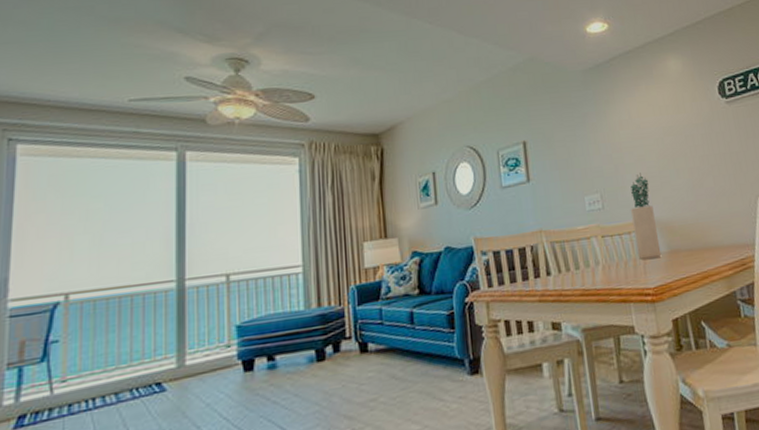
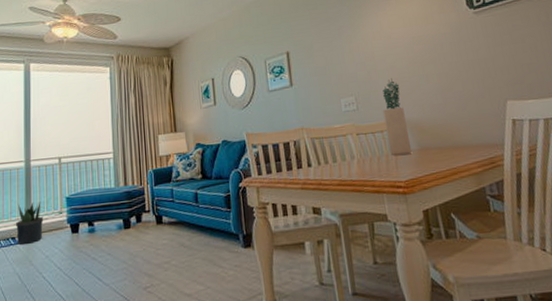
planter: none [161,333,204,392] -> present [15,202,44,245]

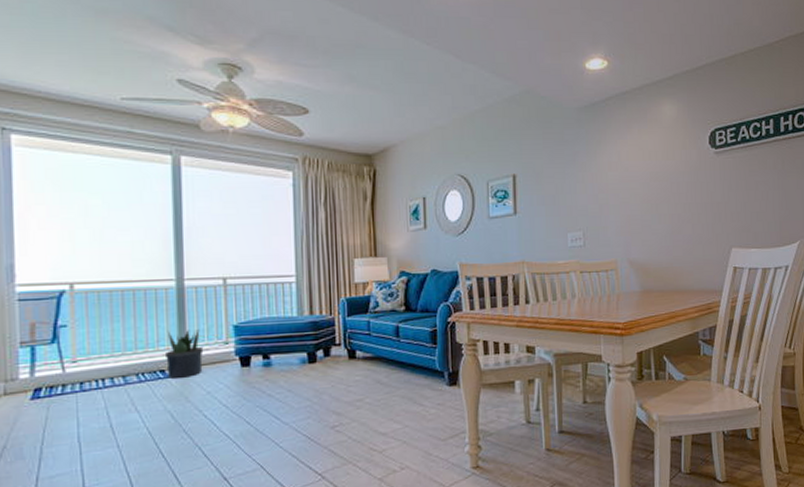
vase: present [382,78,412,156] -> none [609,215,635,297]

